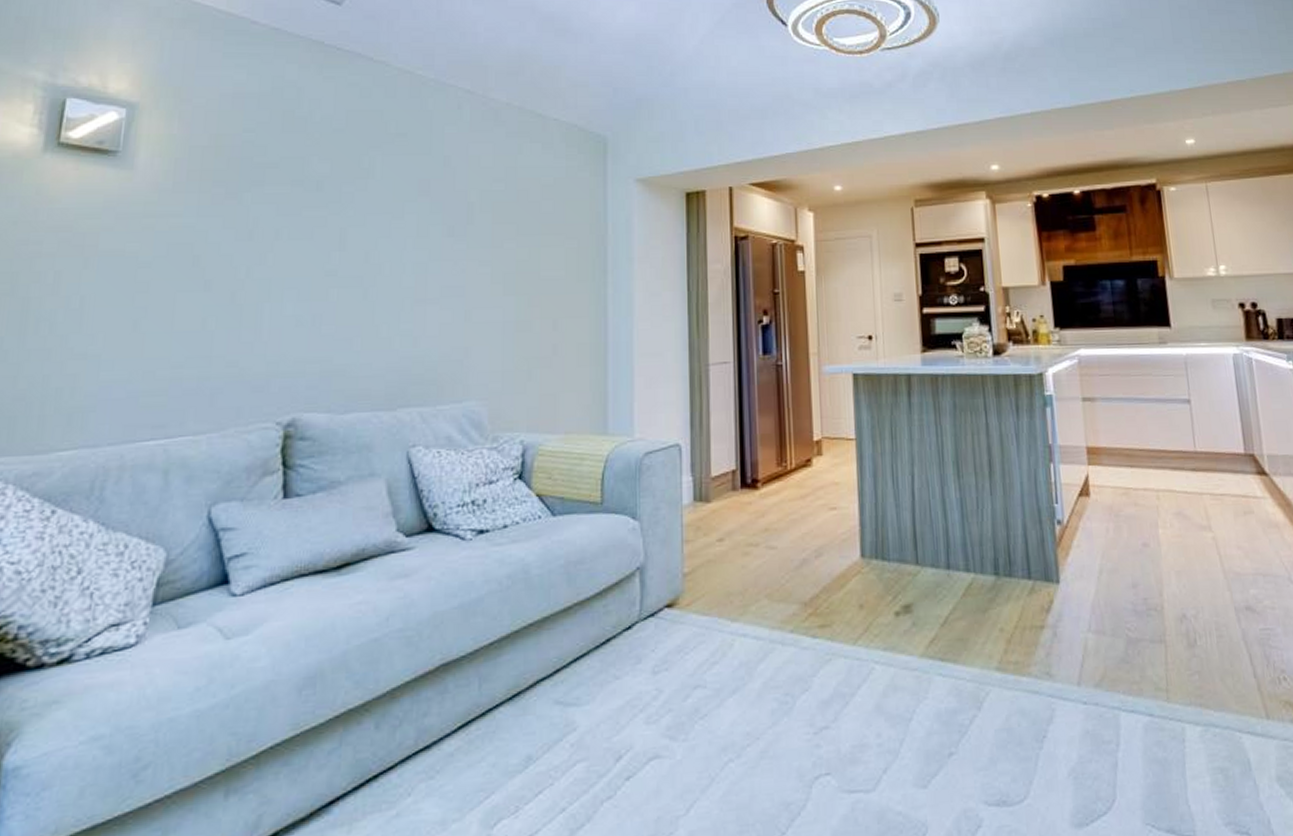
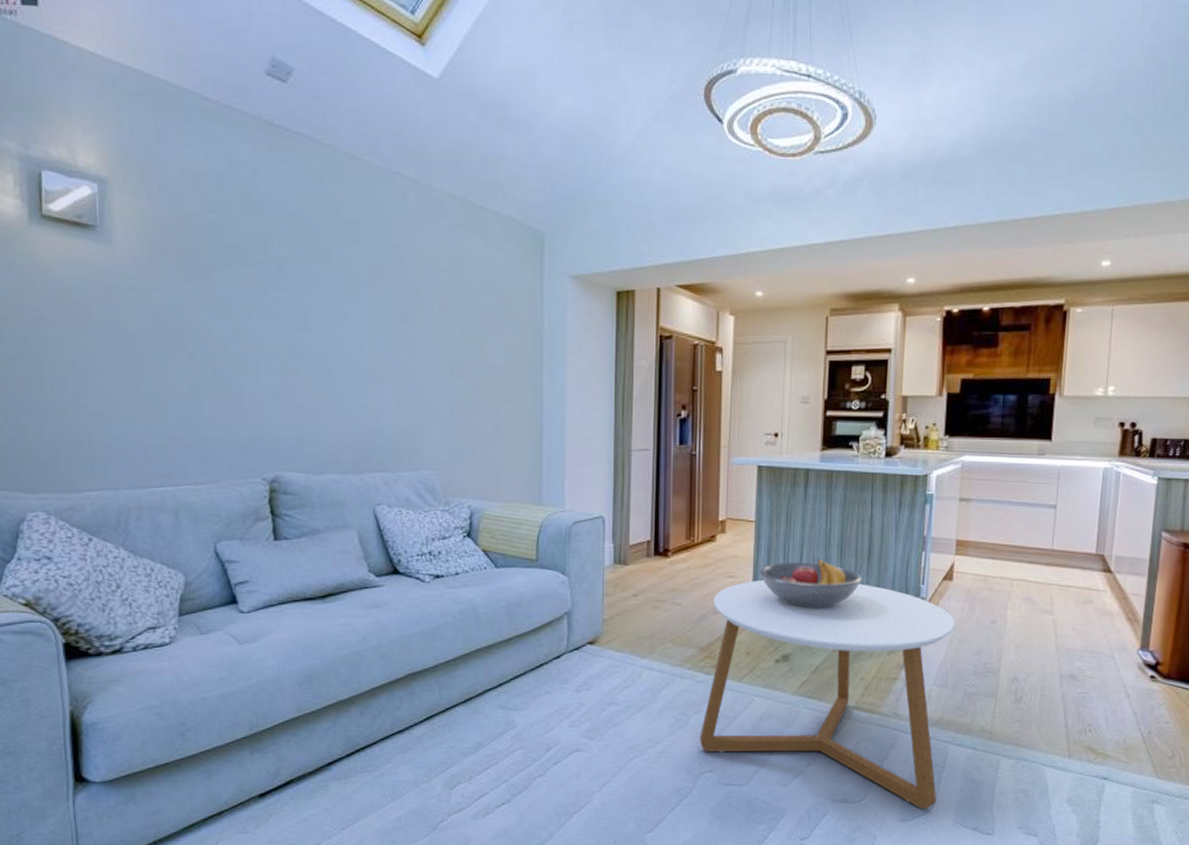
coffee table: none [810,507,1116,808] -> present [699,579,956,810]
fruit bowl: none [866,479,987,541] -> present [759,558,863,607]

